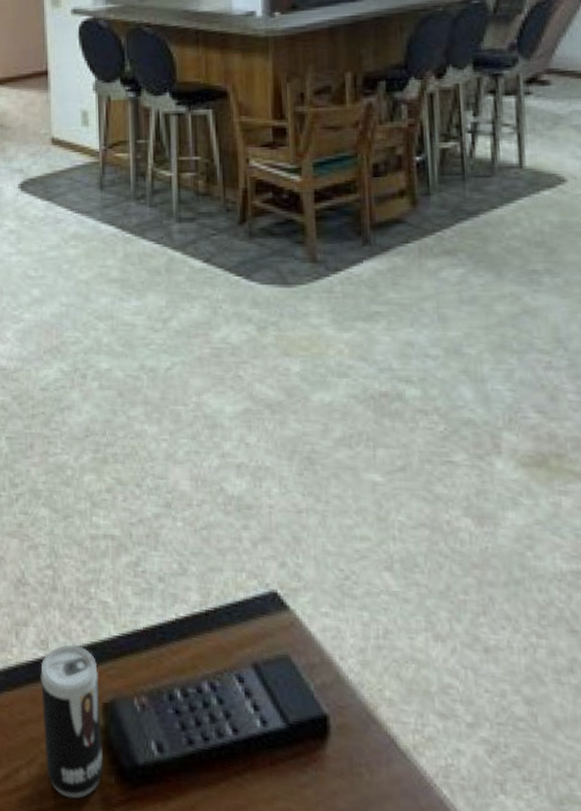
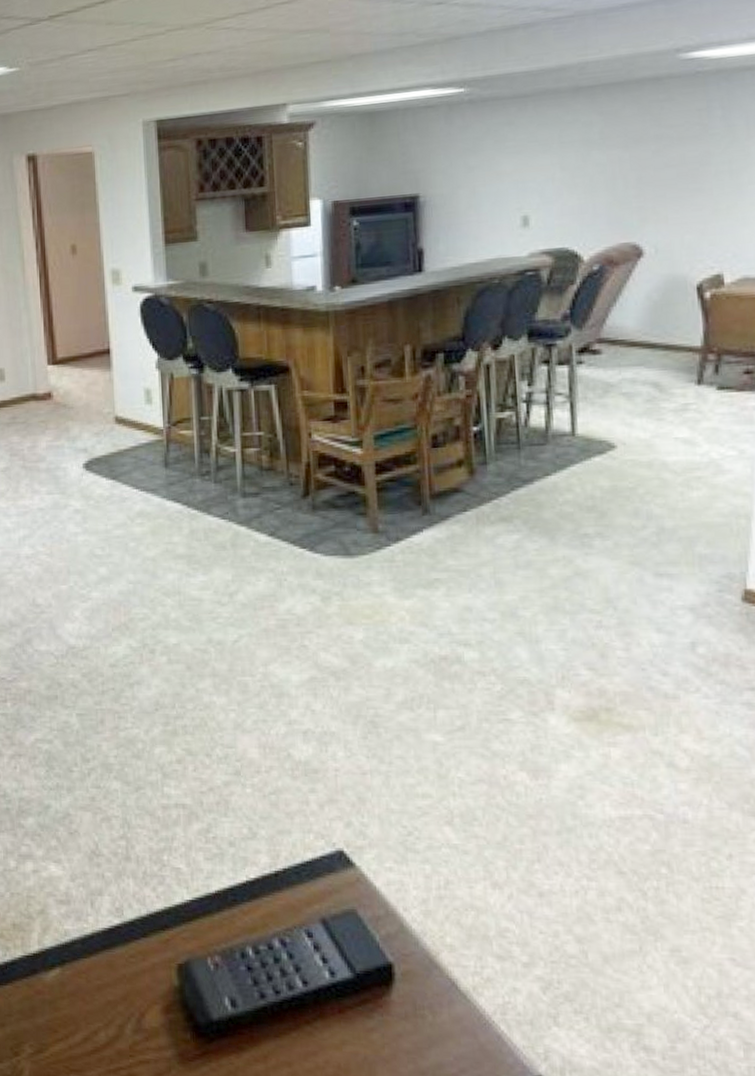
beverage can: present [40,644,104,799] -> none [116,910,180,1056]

